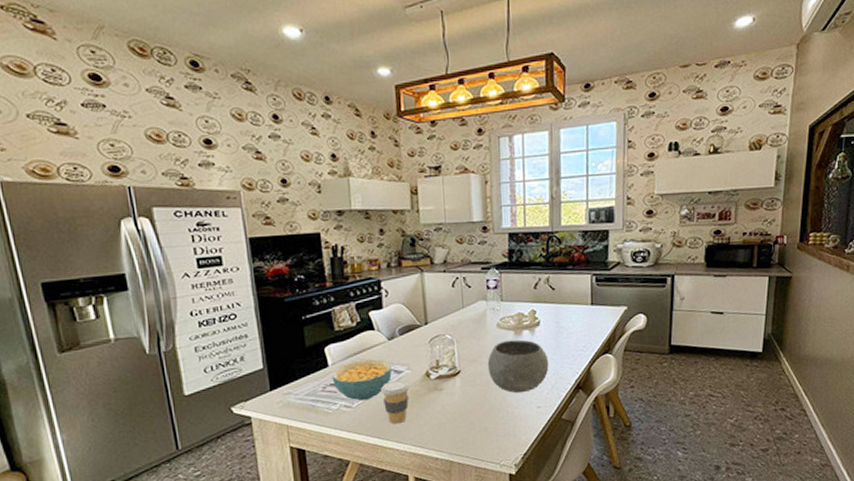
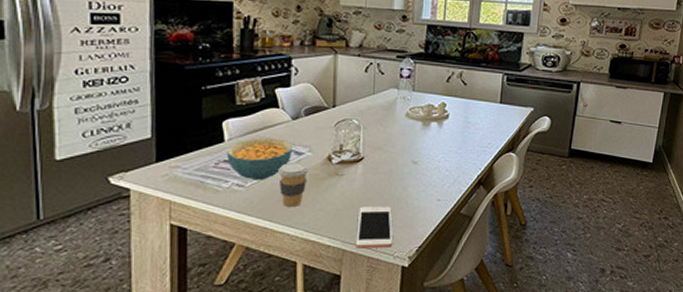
cell phone: none [461,416,498,460] -> present [356,206,393,249]
bowl: present [487,339,549,394] -> none [392,131,454,185]

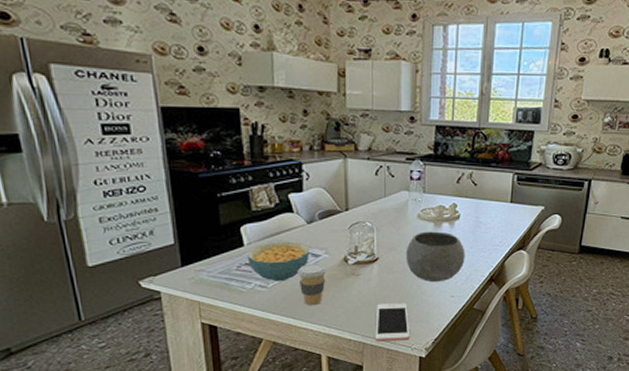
bowl: none [392,131,454,185] -> present [405,231,465,283]

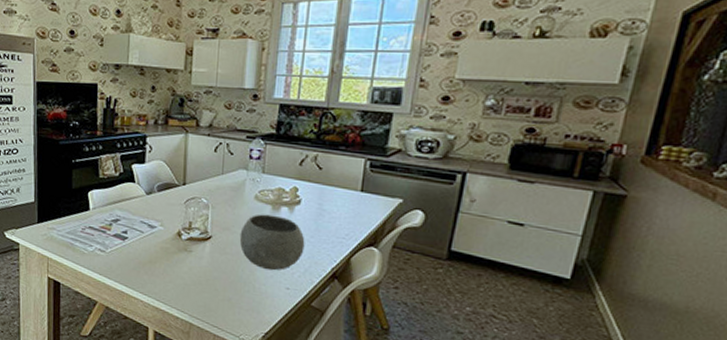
cereal bowl: present [247,241,309,282] -> none [91,209,146,248]
coffee cup: present [296,263,327,305] -> none [133,233,161,276]
cell phone: present [375,303,410,342] -> none [202,284,239,329]

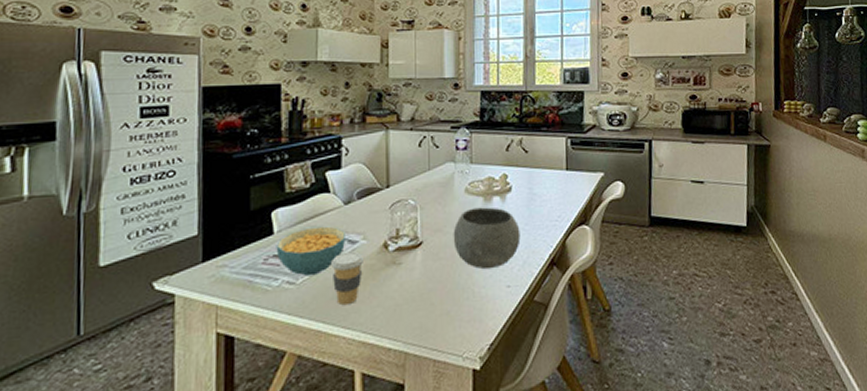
cereal bowl: none [91,209,146,248] -> present [276,226,345,276]
coffee cup: none [133,233,161,276] -> present [330,251,365,305]

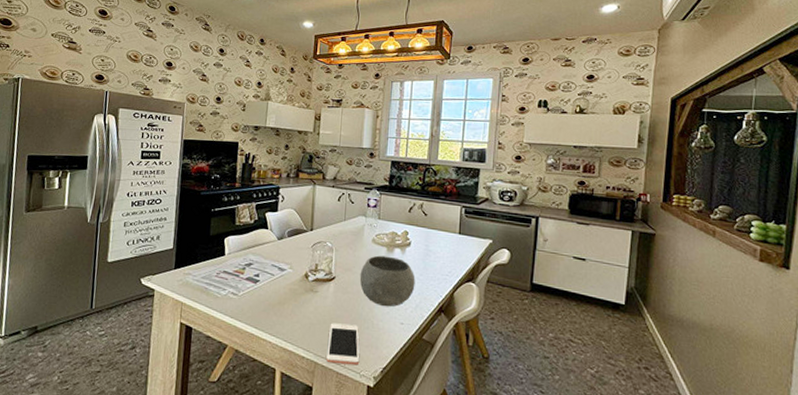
cereal bowl: present [276,226,345,276] -> none [226,253,277,291]
coffee cup: present [330,251,365,305] -> none [264,276,290,317]
cell phone: none [419,297,461,351] -> present [326,323,360,366]

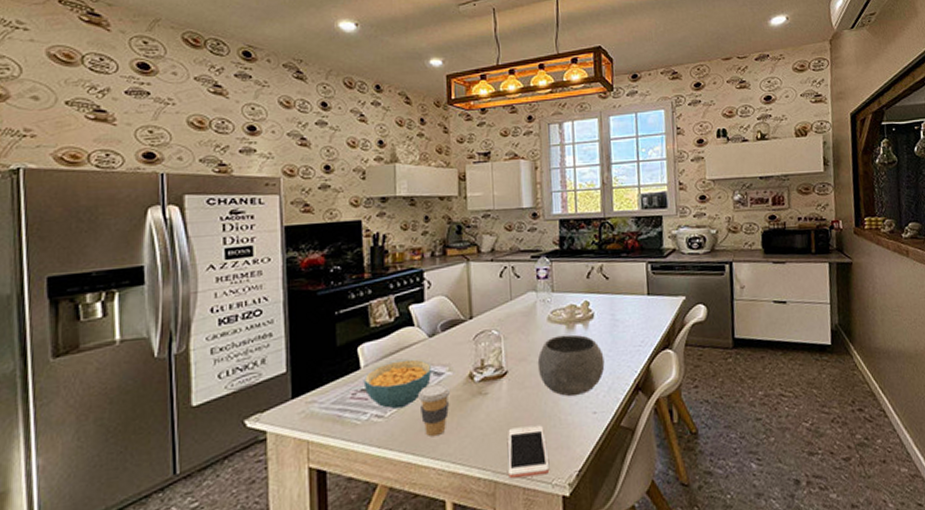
cereal bowl: none [226,253,277,291] -> present [363,359,431,409]
coffee cup: none [264,276,290,317] -> present [417,383,451,436]

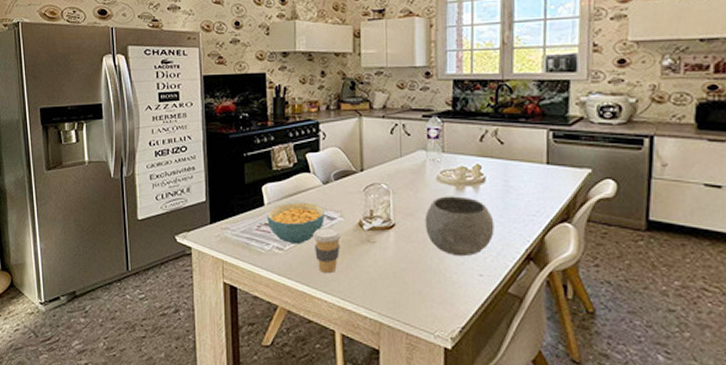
cell phone: present [507,425,550,479] -> none [392,277,433,325]

